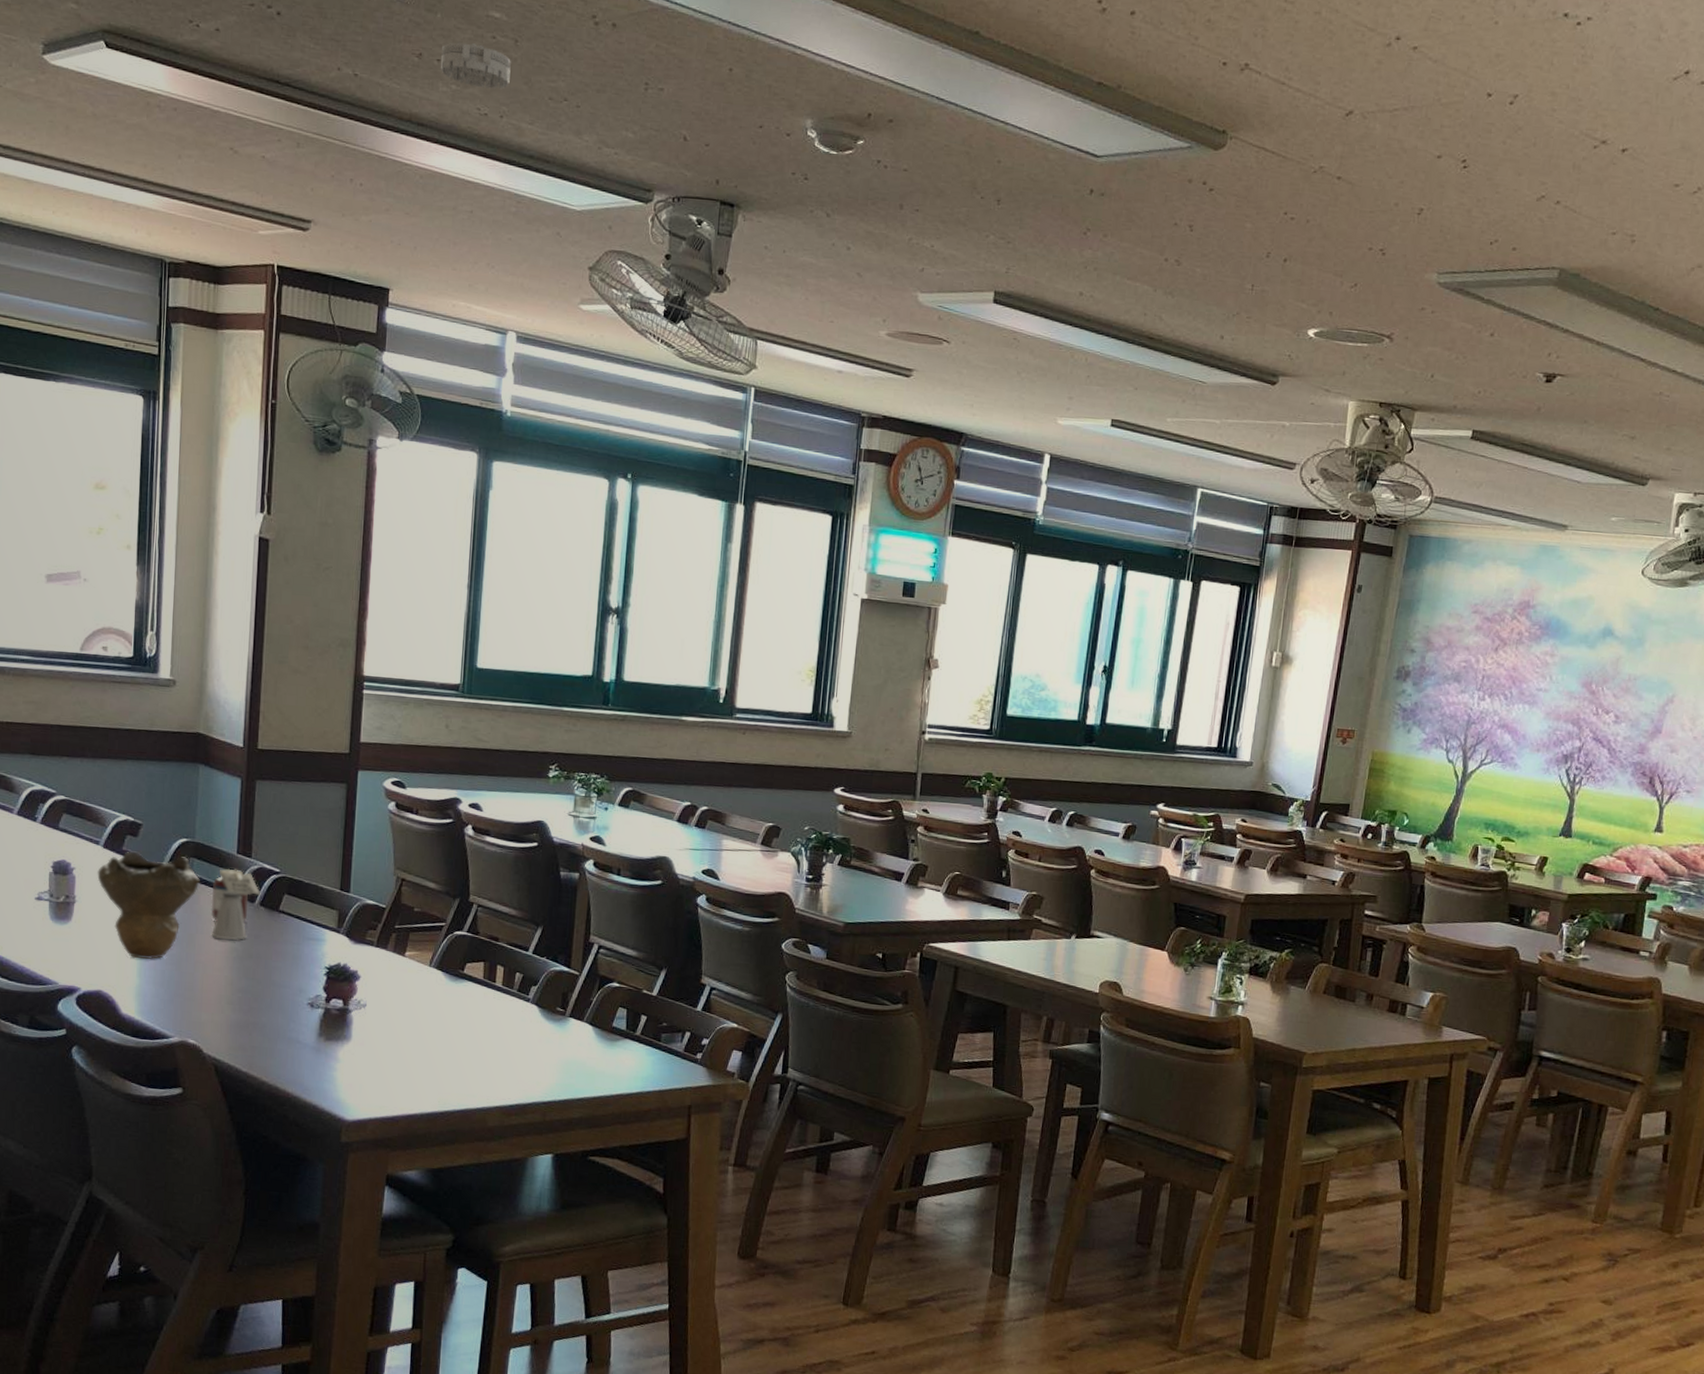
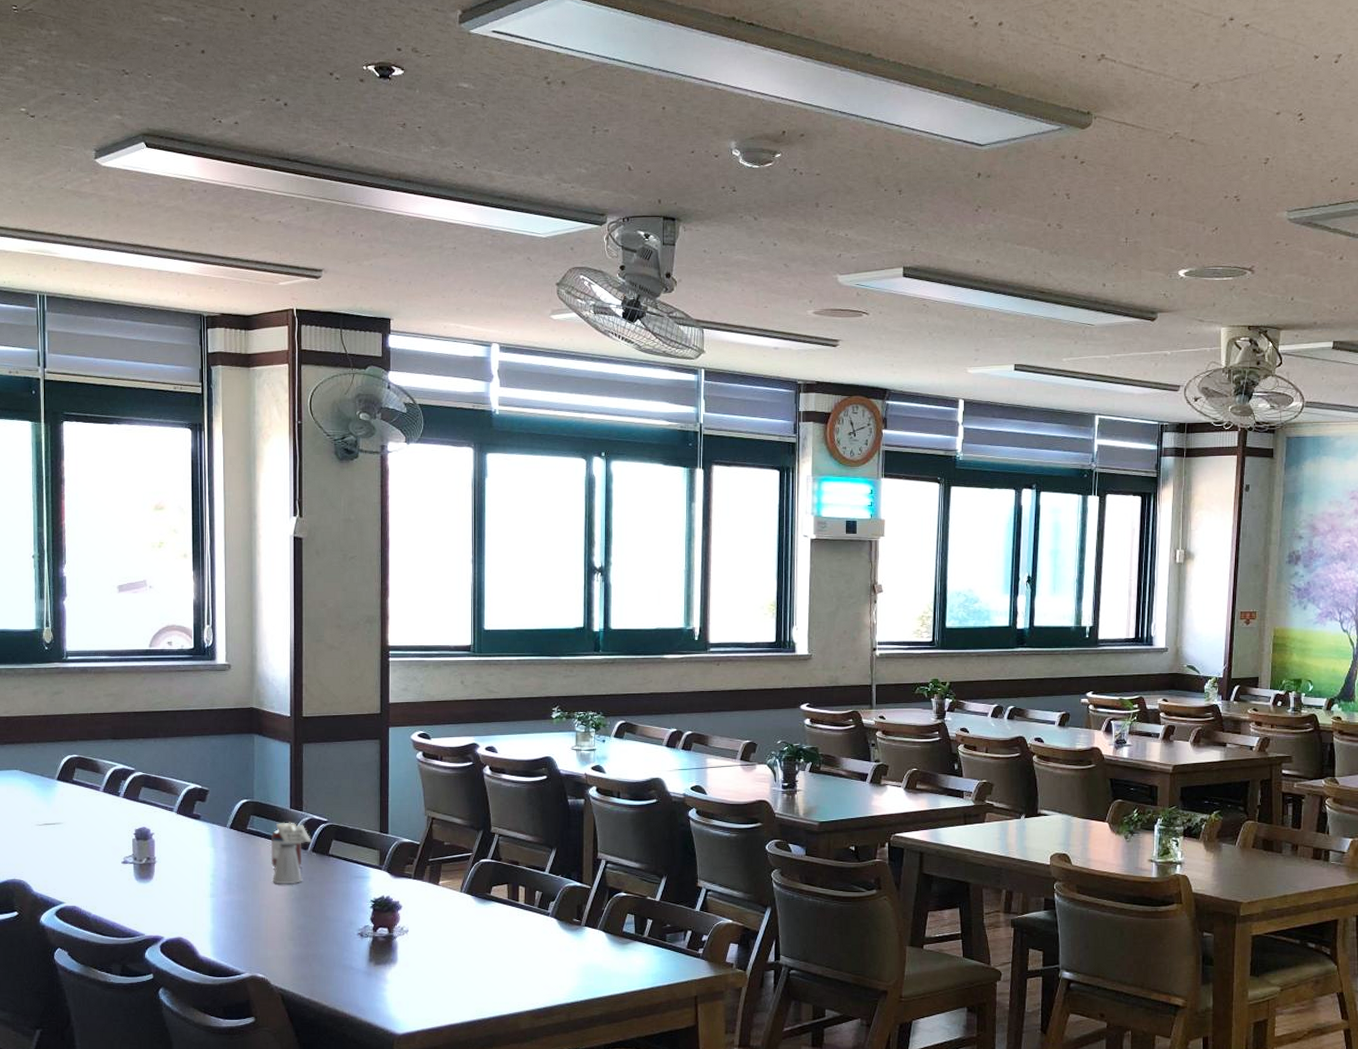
decorative bowl: present [97,851,201,959] -> none [173,814,261,907]
smoke detector: present [441,42,511,89] -> none [422,110,480,146]

